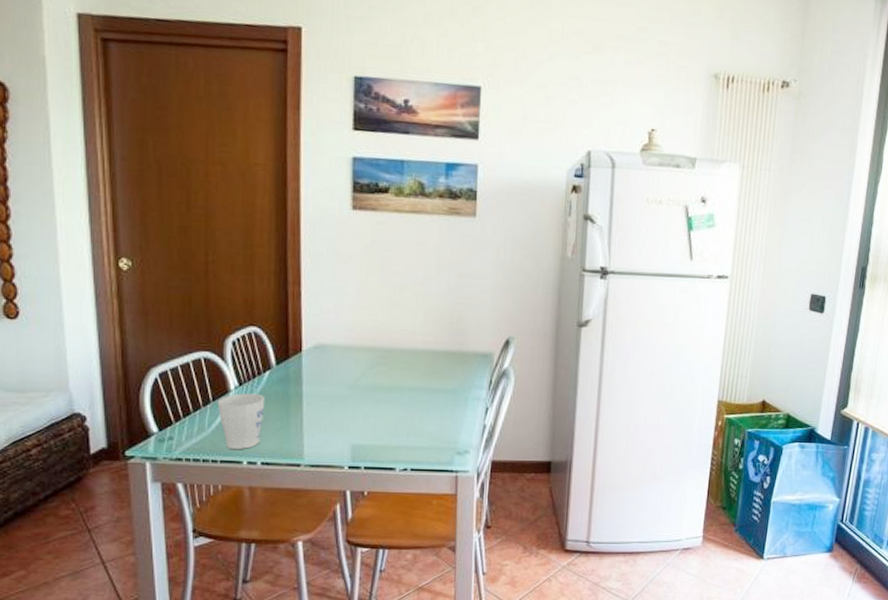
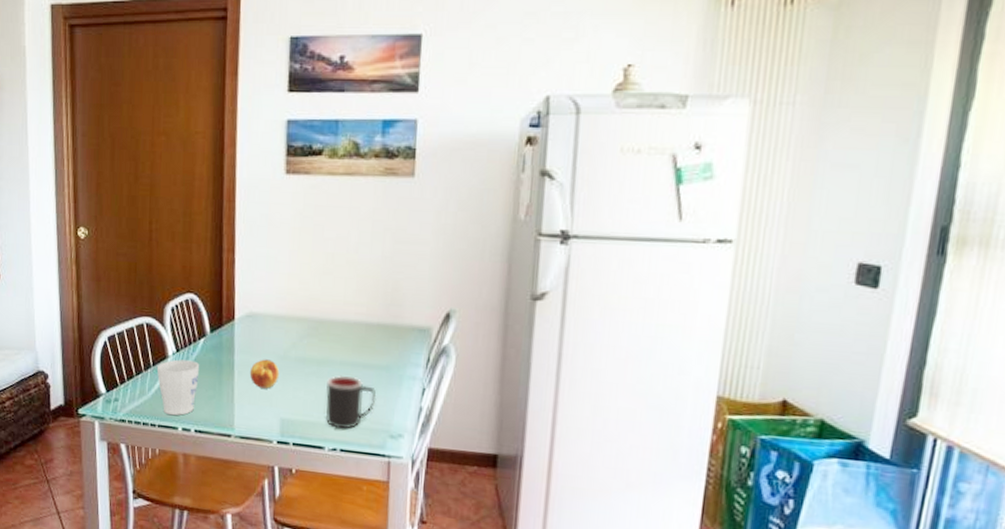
fruit: none [318,388,350,417] -> present [249,359,280,389]
mug: none [396,400,444,450] -> present [326,375,376,429]

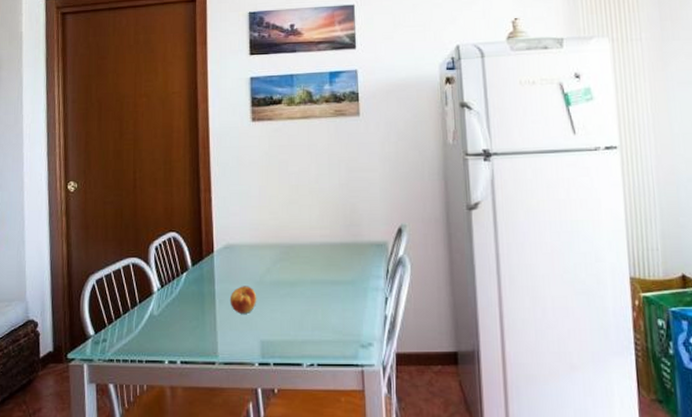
mug: present [156,359,200,416] -> none [143,294,183,350]
mug: present [326,375,376,429] -> none [300,293,346,344]

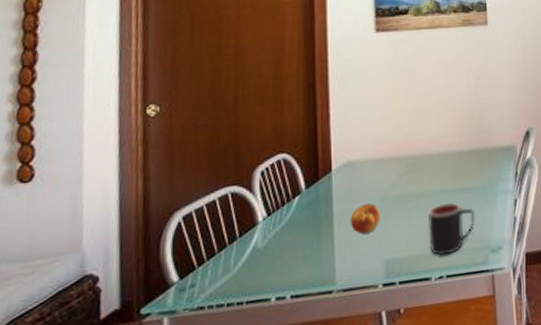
mug: none [300,293,346,344] -> present [428,202,476,256]

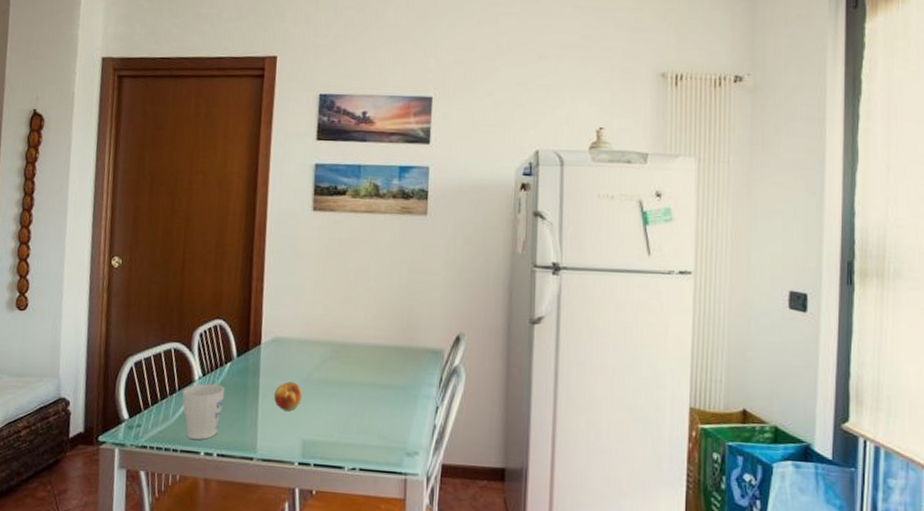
mug: none [244,221,295,287] -> present [182,383,225,440]
mug: present [428,202,476,256] -> none [346,395,394,448]

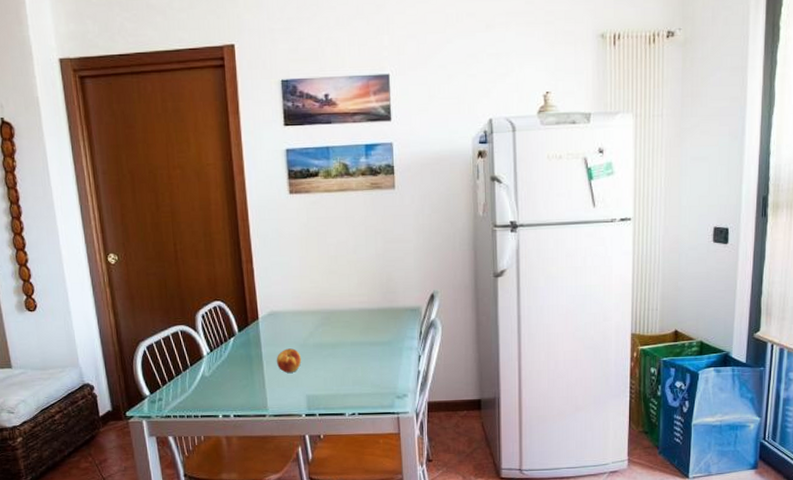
mug: present [182,383,225,440] -> none [194,357,233,406]

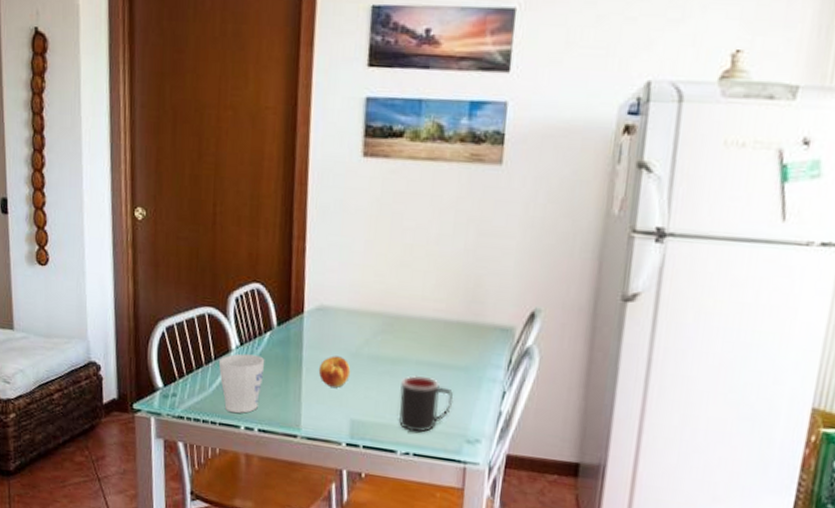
mug: none [194,357,233,406] -> present [218,353,265,413]
mug: none [342,353,383,397] -> present [399,375,454,432]

